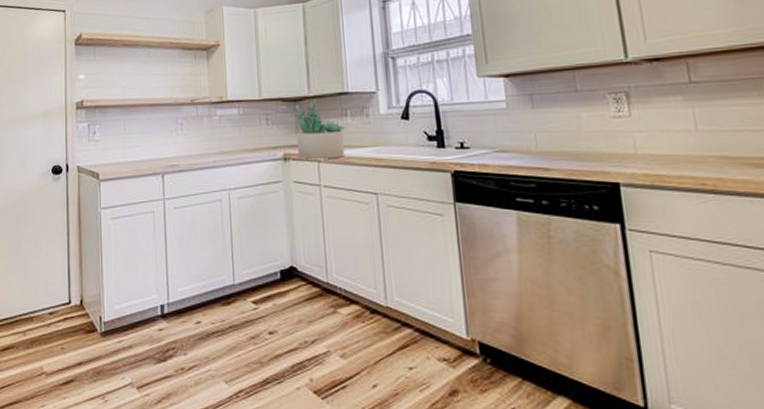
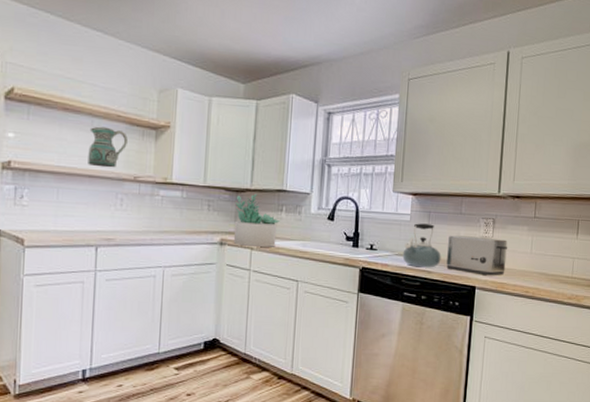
ceramic pitcher: none [147,55,182,95] -> present [88,126,128,168]
kettle: none [504,109,560,165] -> present [402,223,442,268]
toaster: none [565,117,661,168] -> present [446,235,508,276]

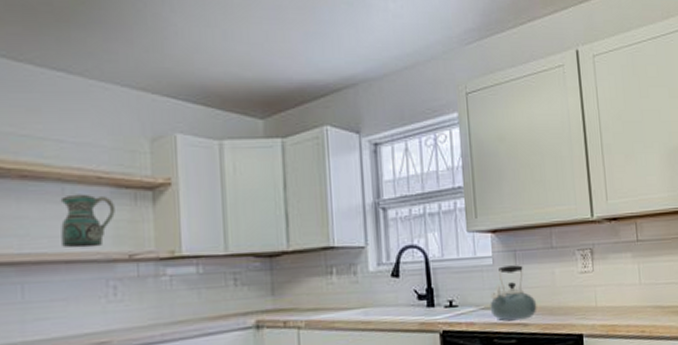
succulent plant: present [233,193,280,248] -> none [268,255,331,327]
toaster: present [446,235,508,276] -> none [542,272,614,320]

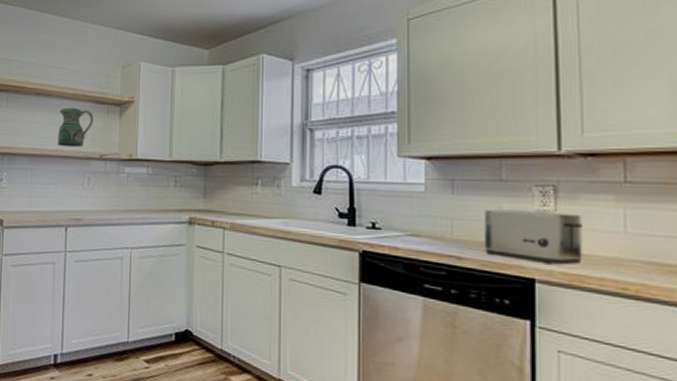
kettle: present [490,265,537,321] -> none [418,194,476,253]
toaster: none [542,272,614,320] -> present [485,209,583,265]

